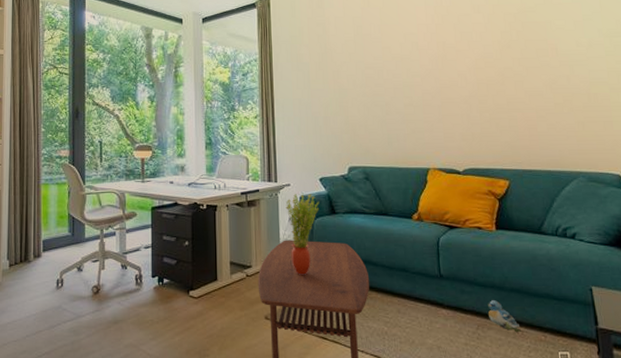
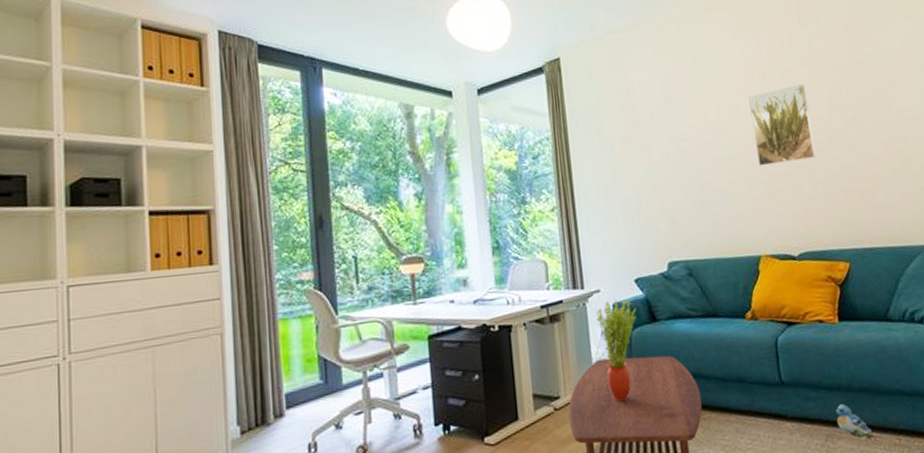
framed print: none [428,27,484,94] -> present [749,84,816,166]

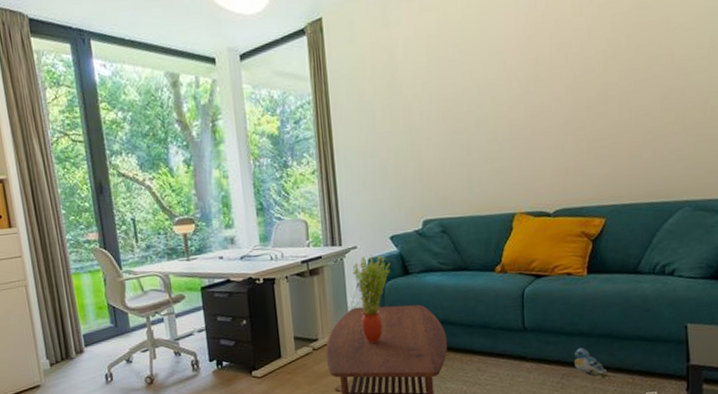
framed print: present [749,84,816,166] -> none [518,35,583,124]

